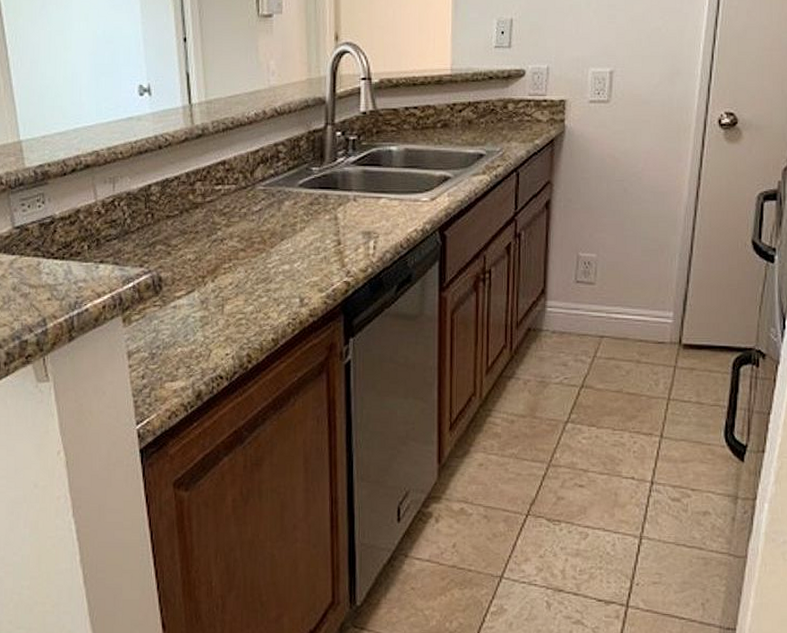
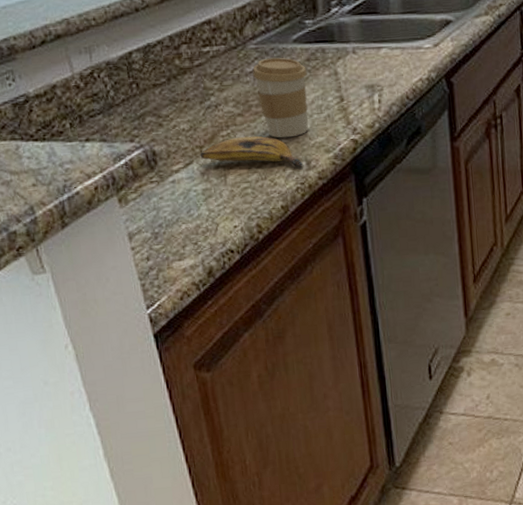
banana: none [202,270,297,304] -> present [200,135,304,168]
coffee cup: none [259,199,309,275] -> present [252,57,309,138]

